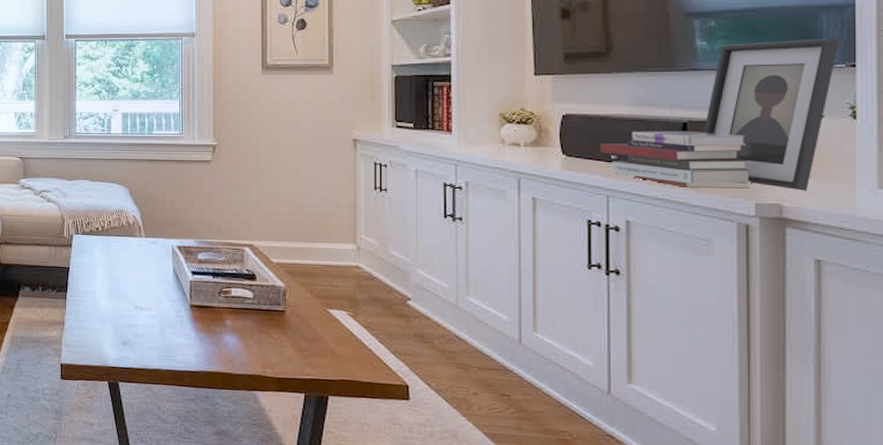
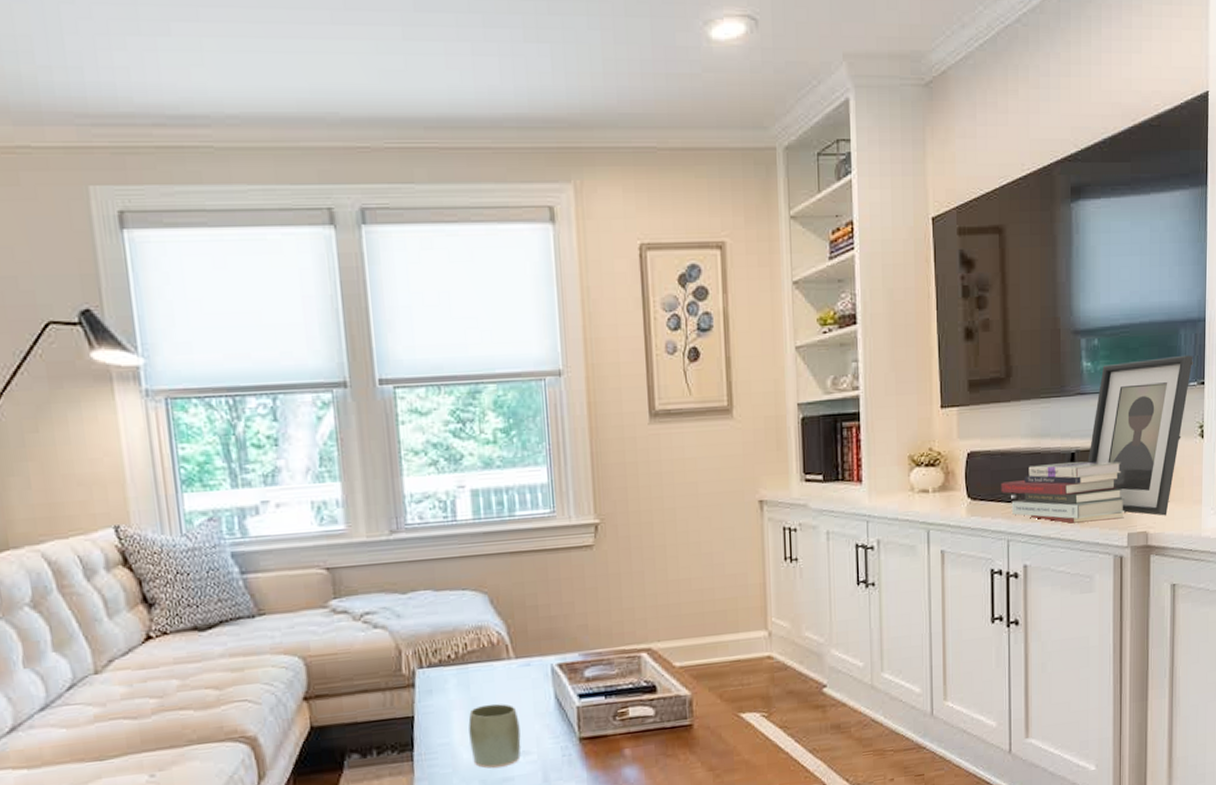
mug: none [107,267,145,316] -> present [468,703,521,768]

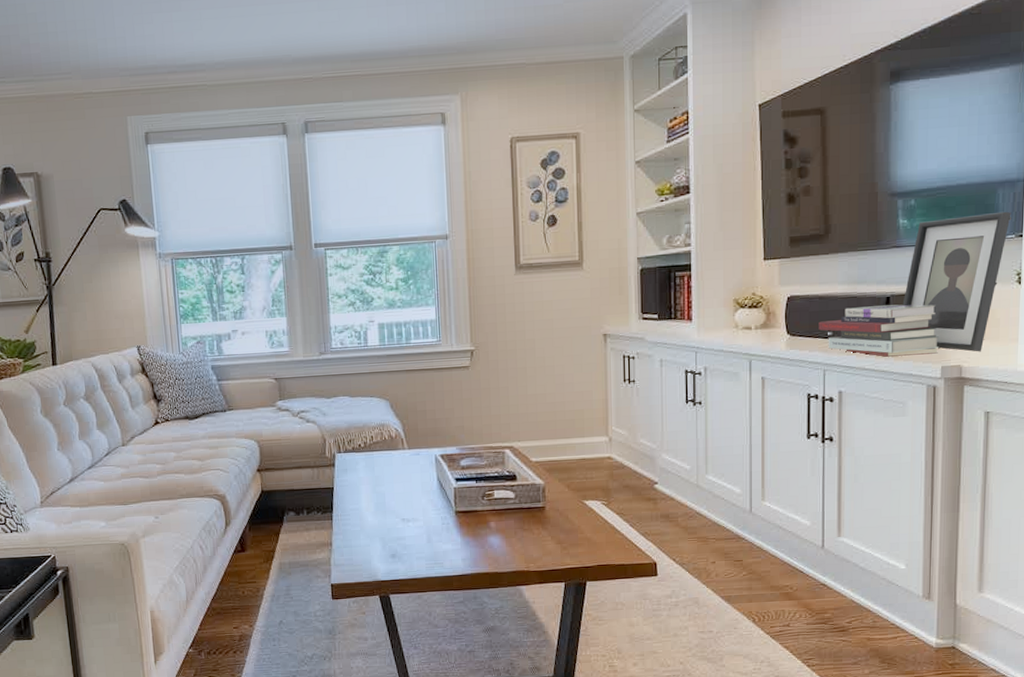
mug: present [468,703,521,768] -> none [373,481,411,529]

